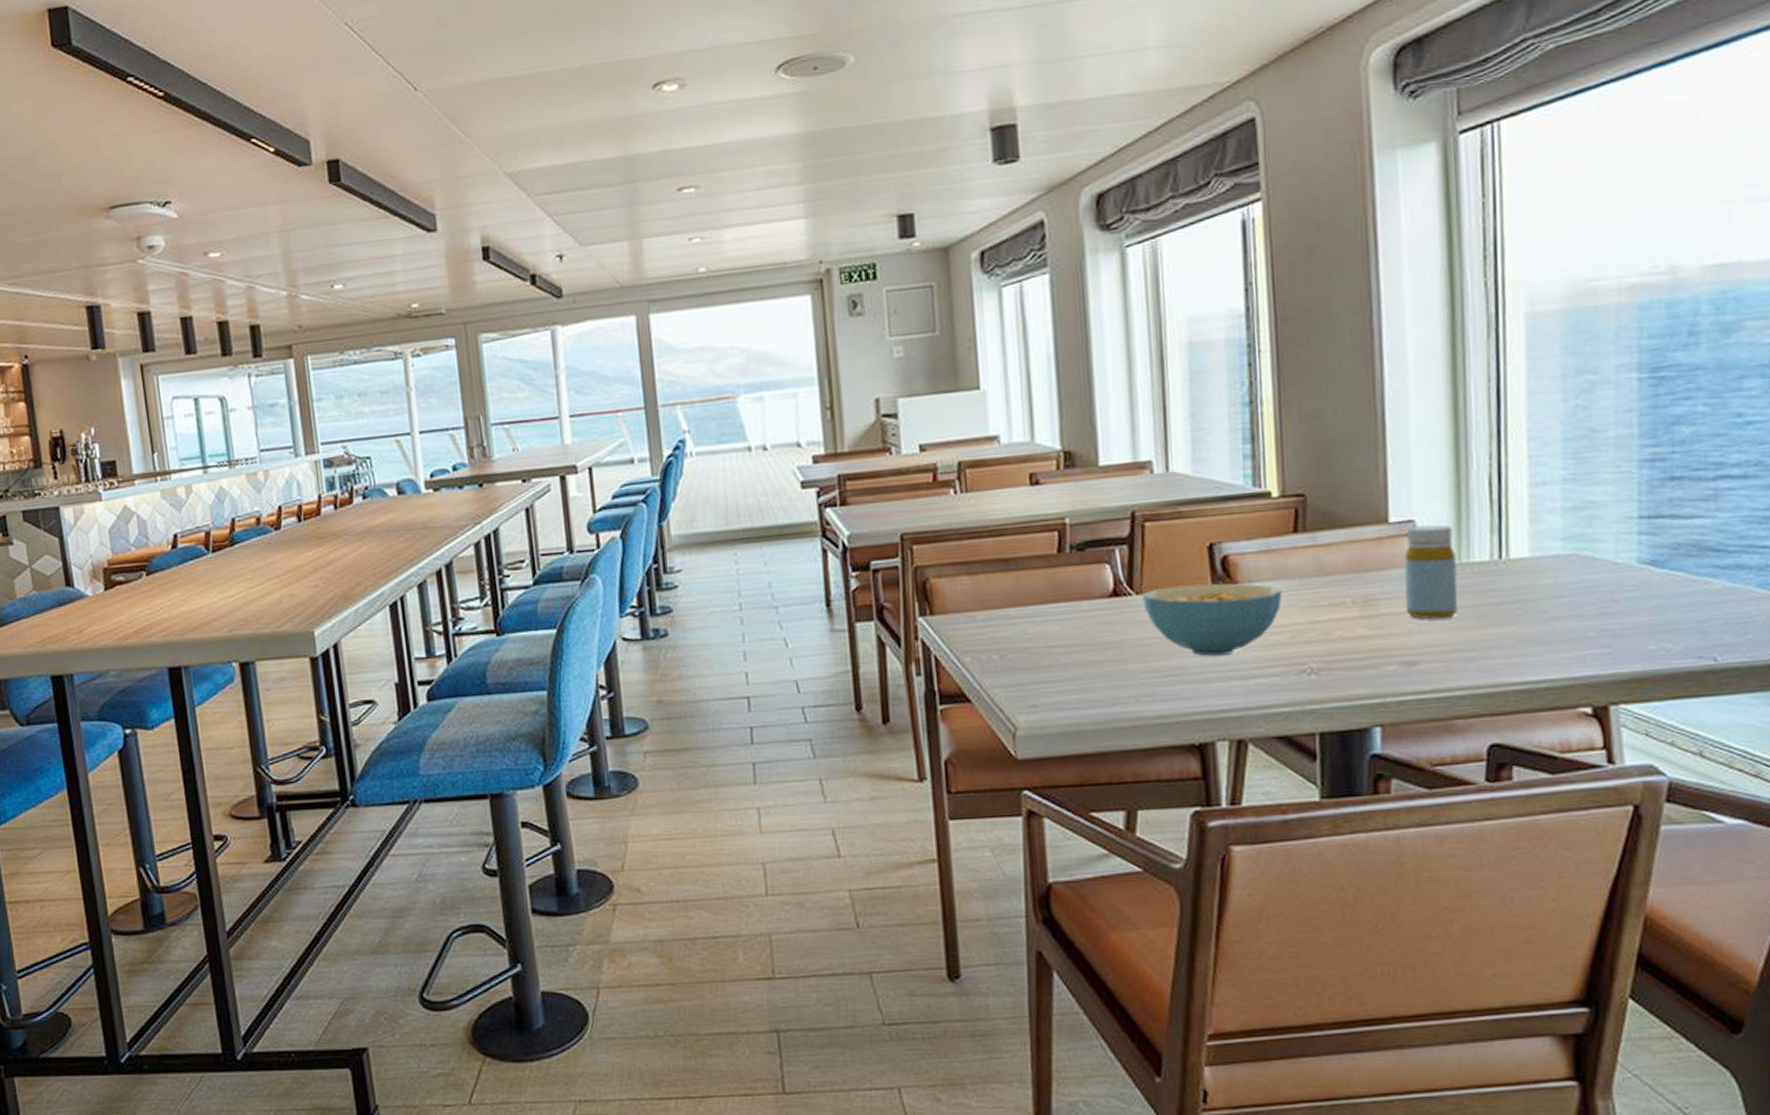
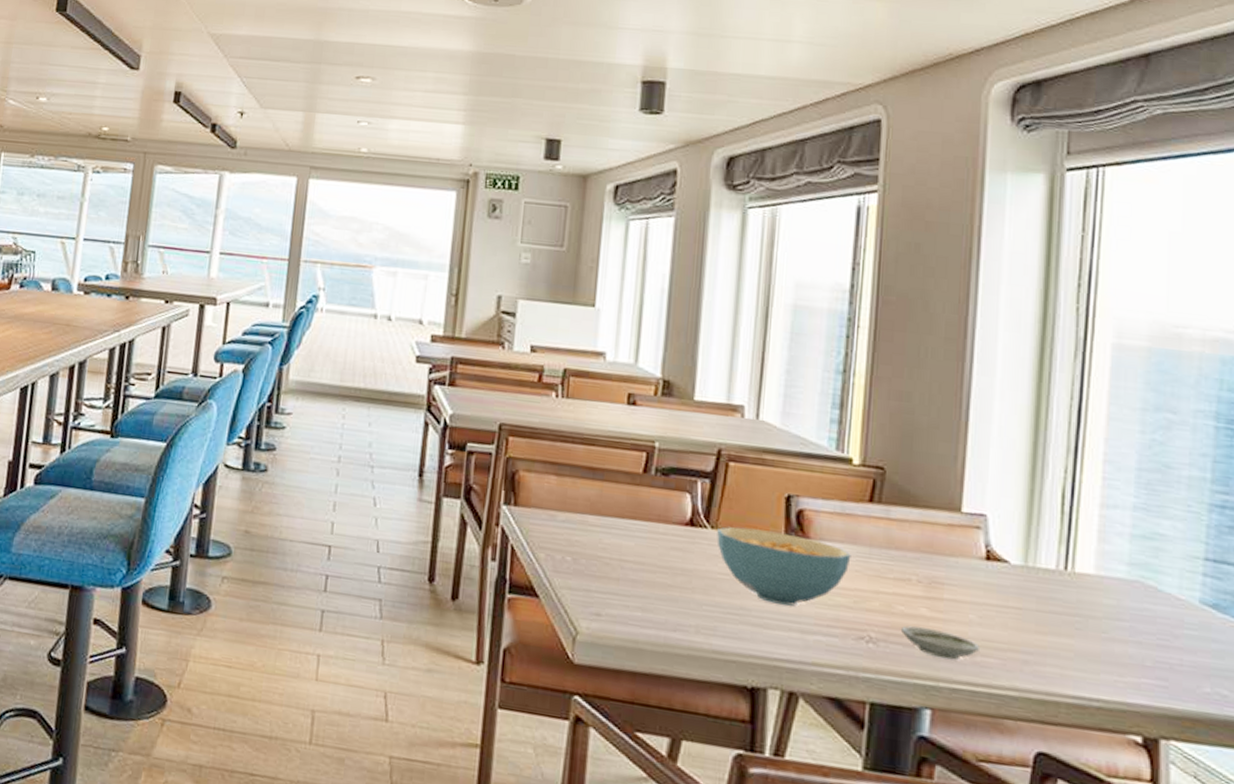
saucer: none [1342,646,1422,674] -> present [901,626,979,660]
bottle: present [1404,524,1458,620] -> none [968,520,1023,617]

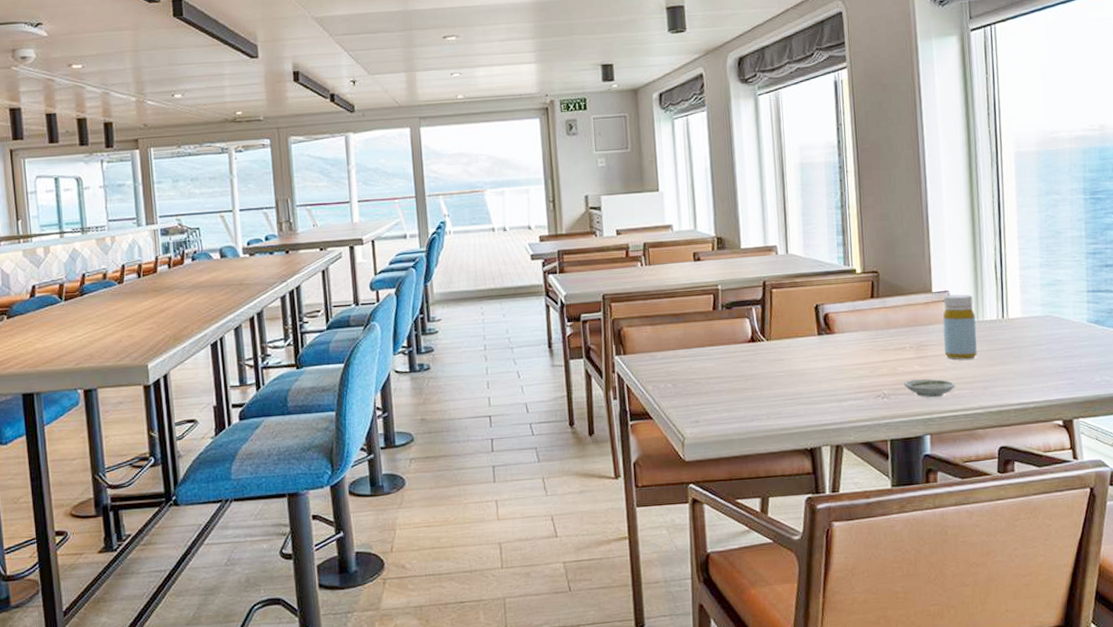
cereal bowl: present [717,527,851,606] -> none [771,333,864,385]
bottle: none [968,520,1023,617] -> present [942,294,977,360]

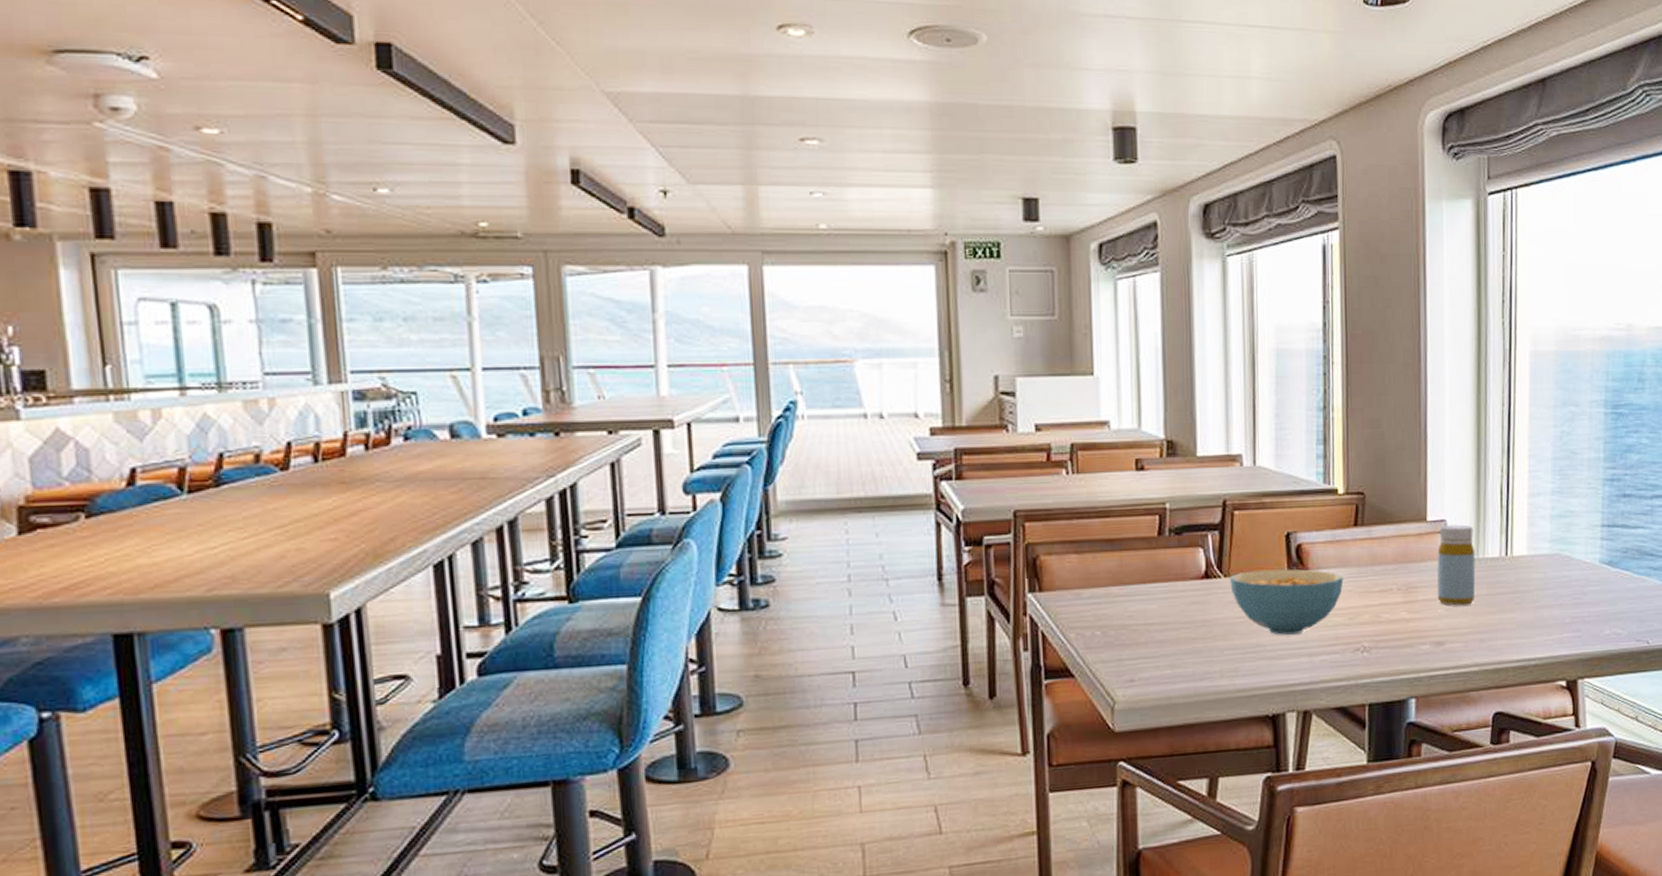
cereal bowl: none [771,333,864,385] -> present [1230,568,1344,635]
saucer: present [904,378,955,398] -> none [1388,628,1448,652]

